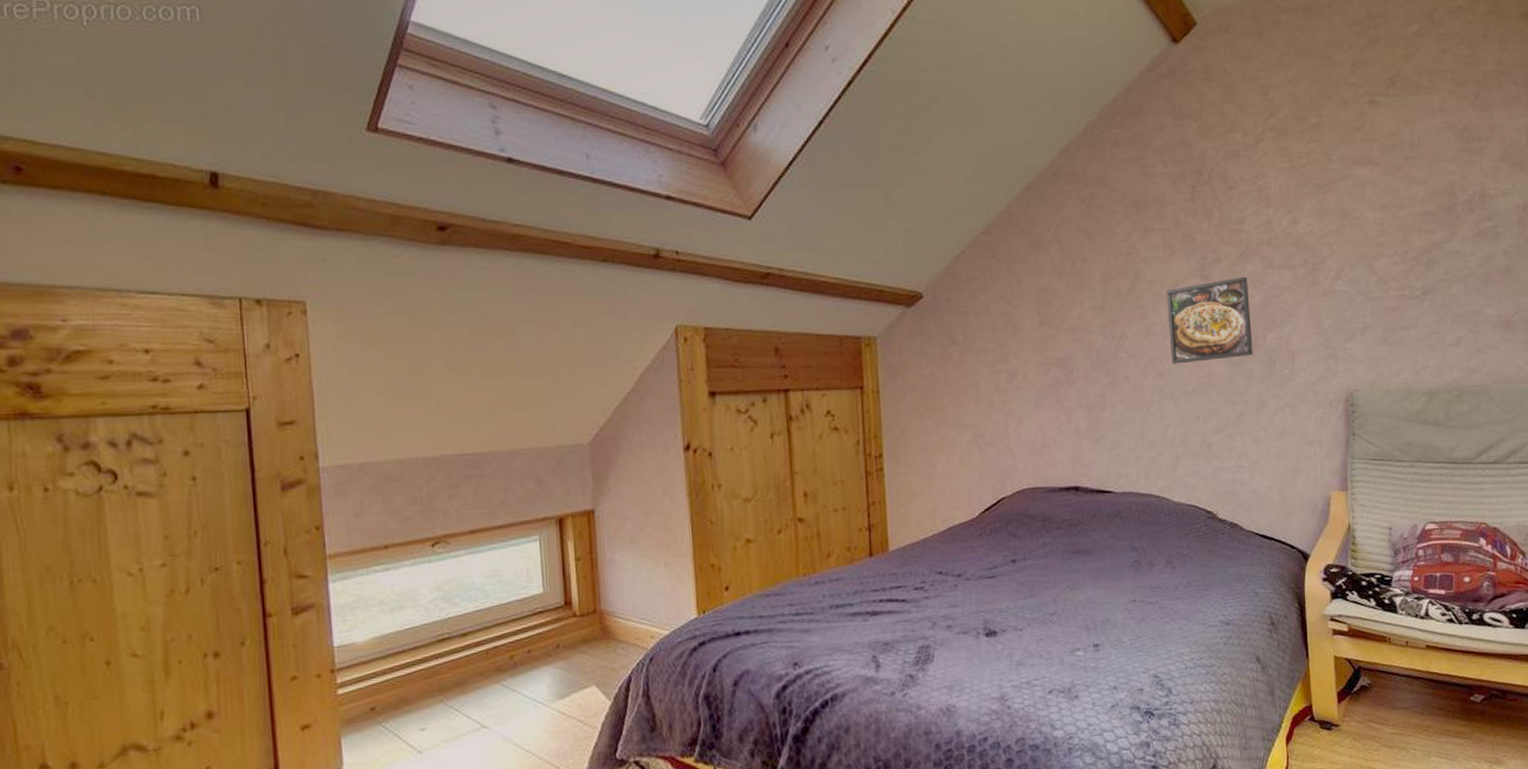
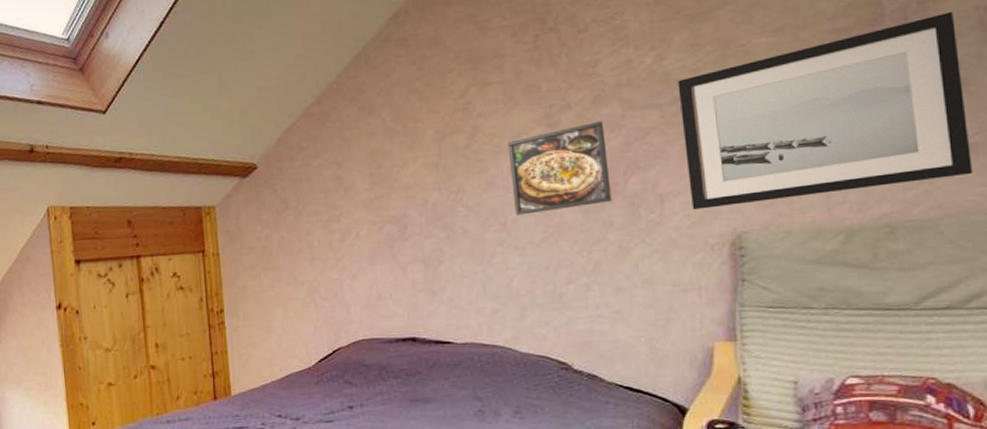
wall art: none [1307,207,1512,367] -> present [677,11,972,210]

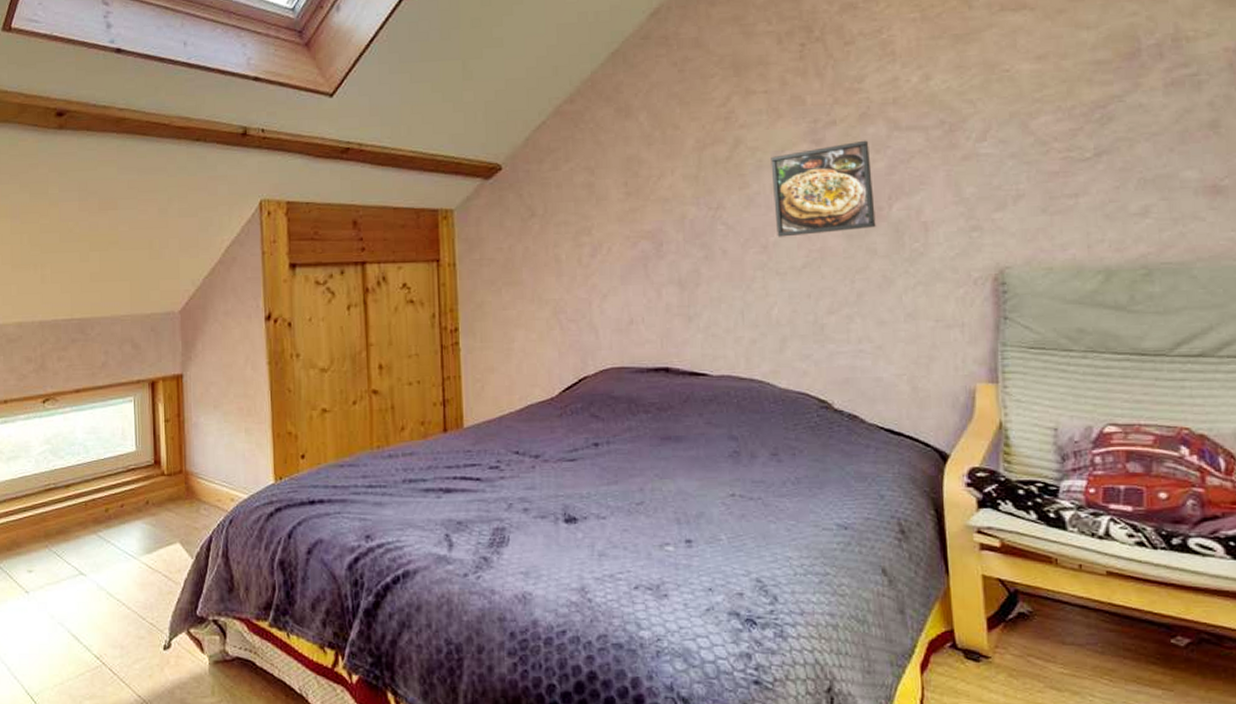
wall art: present [677,11,972,210] -> none [943,51,1223,240]

